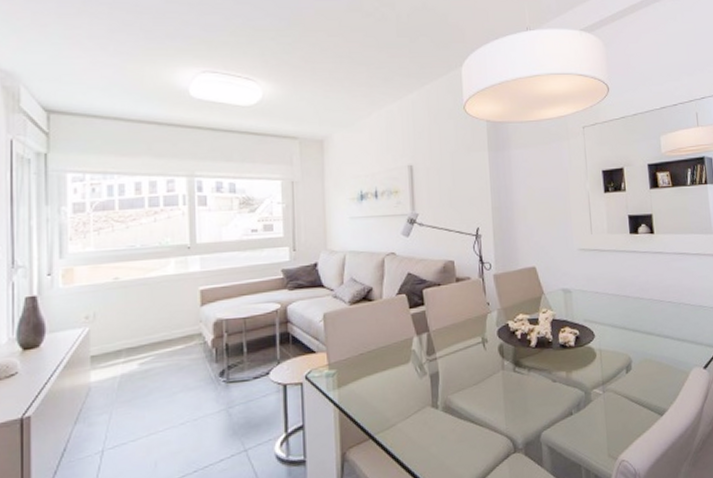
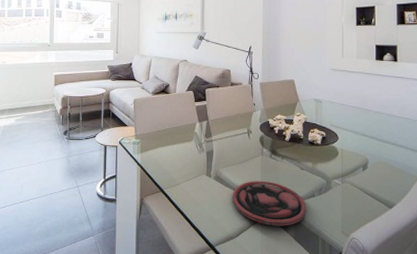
plate: none [468,403,564,462] -> present [232,181,306,226]

